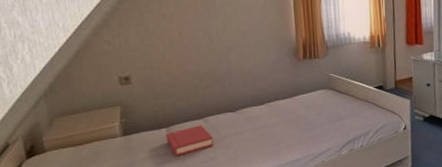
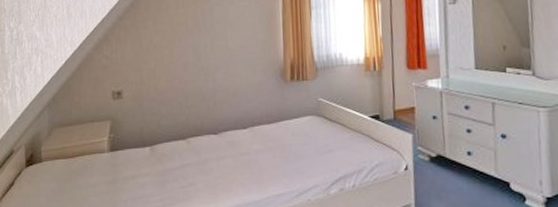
hardback book: present [166,125,214,157] -> none [149,146,194,179]

